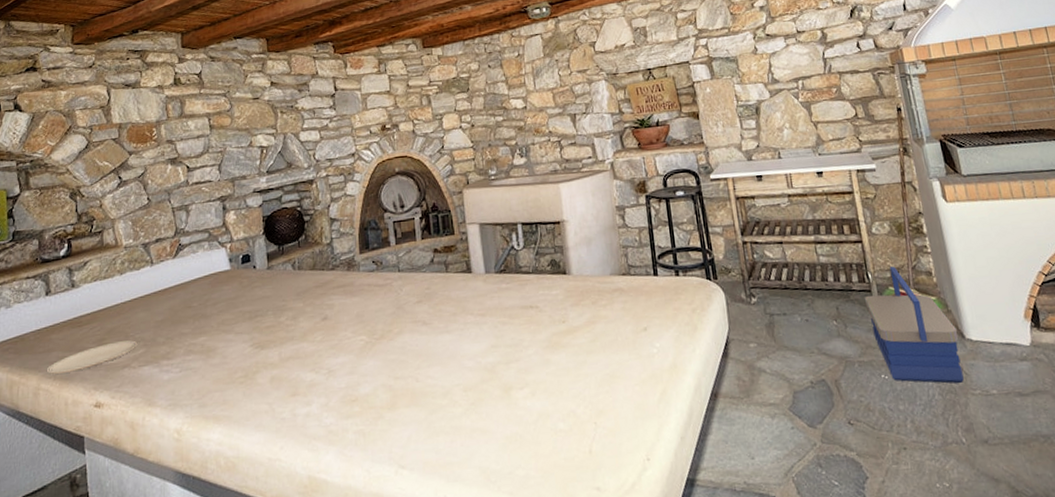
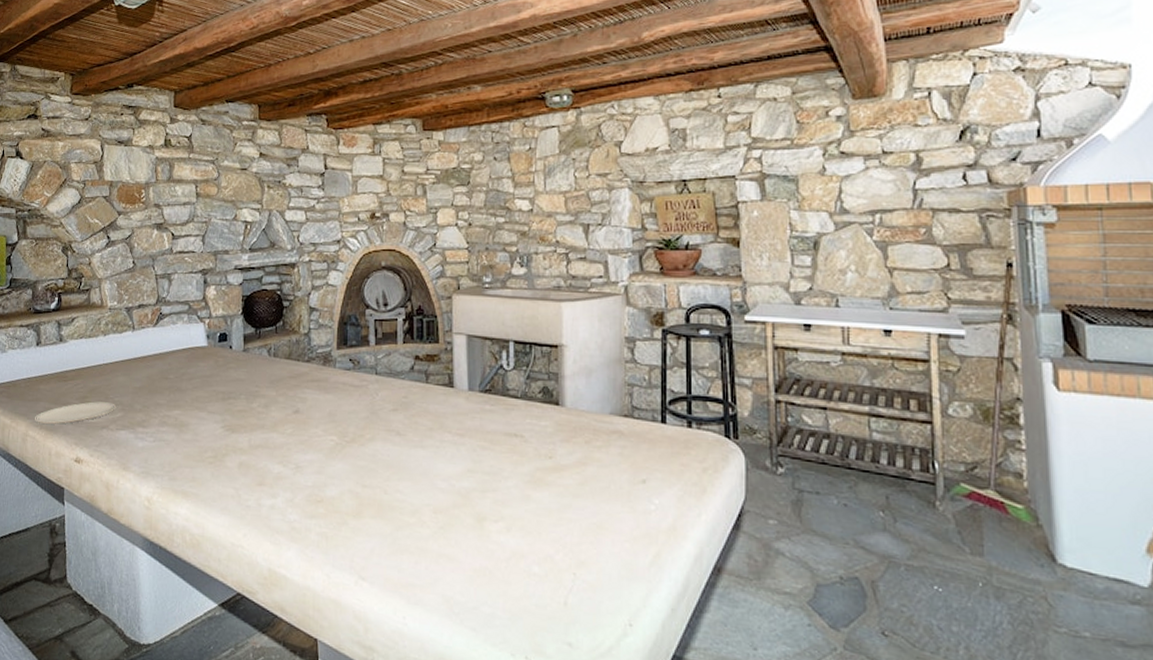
cooler: present [864,266,964,384] -> none [924,459,1048,616]

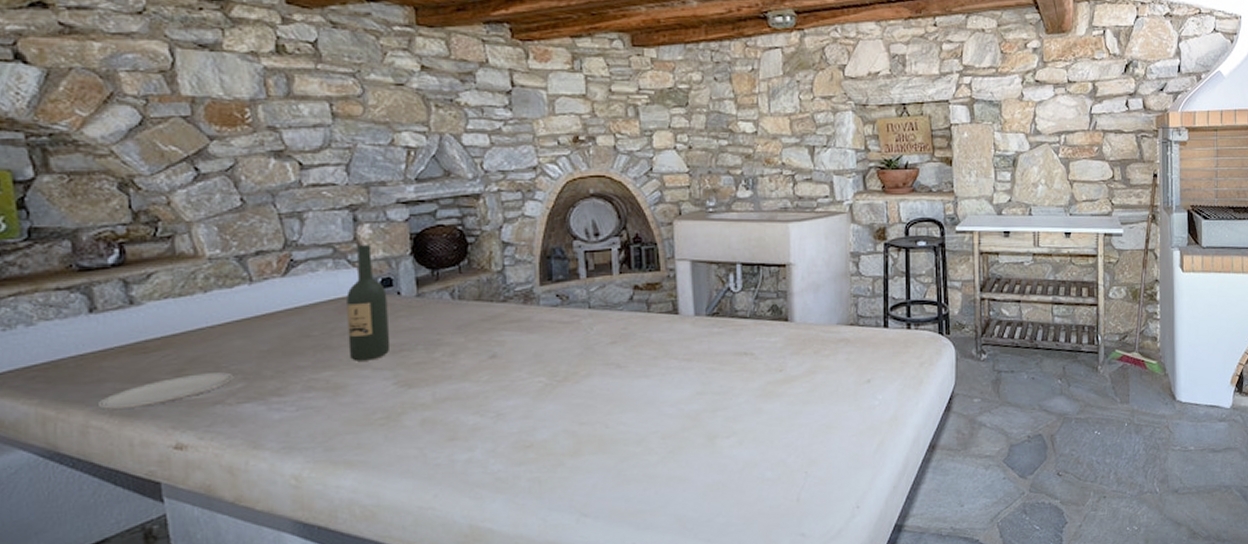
wine bottle: none [192,304,223,405] -> present [346,245,391,361]

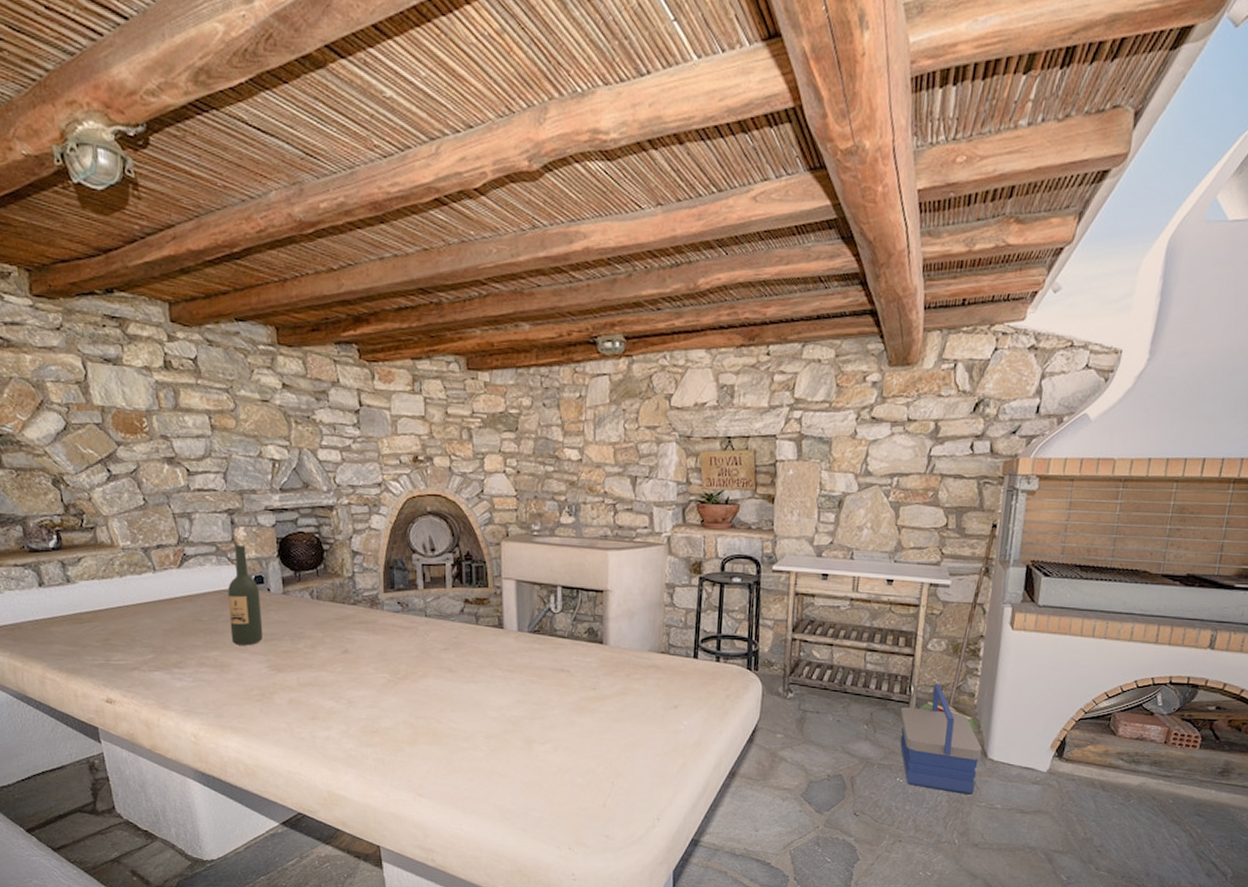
plate: present [97,372,233,409] -> none [50,643,145,667]
cooler: none [1090,330,1170,441] -> present [900,683,982,796]

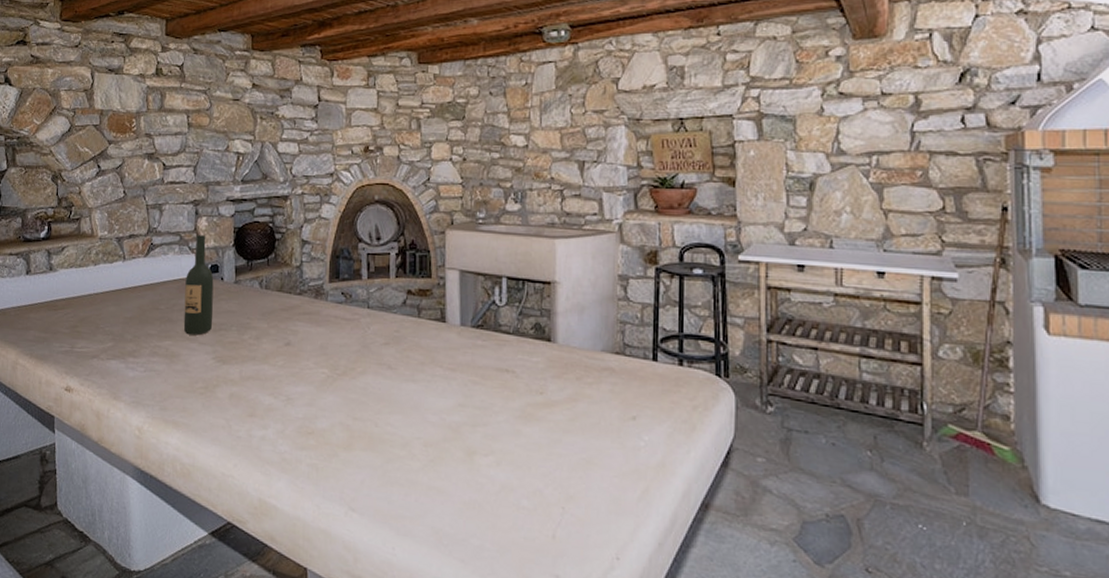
cooler: present [900,683,982,796] -> none [912,400,1032,555]

